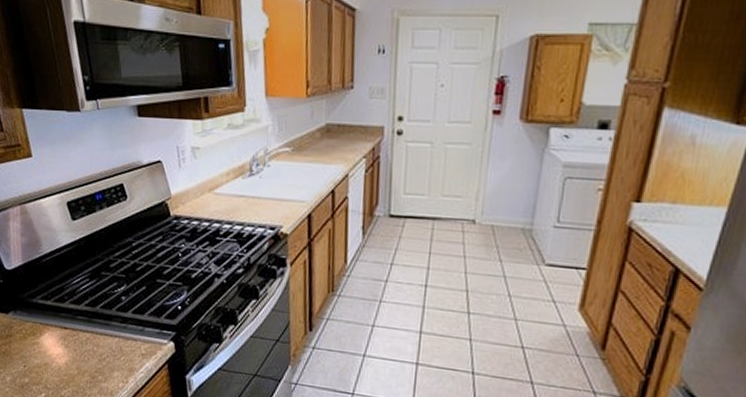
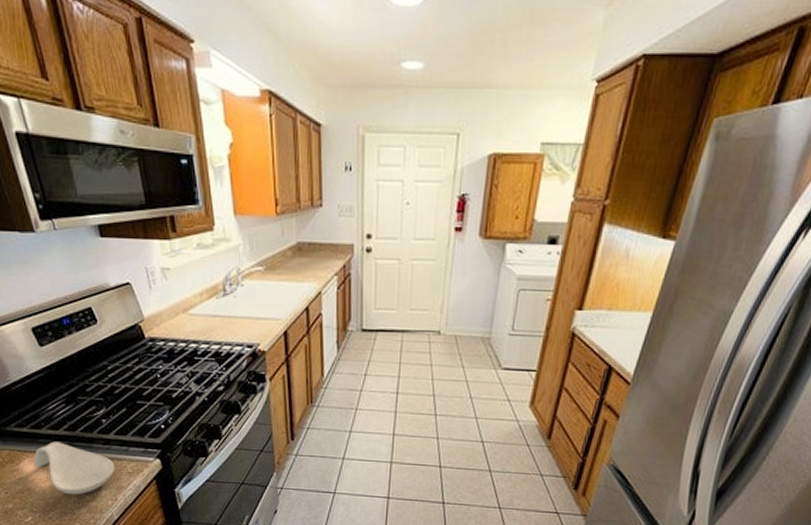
spoon rest: none [53,316,129,374] -> present [33,441,115,495]

